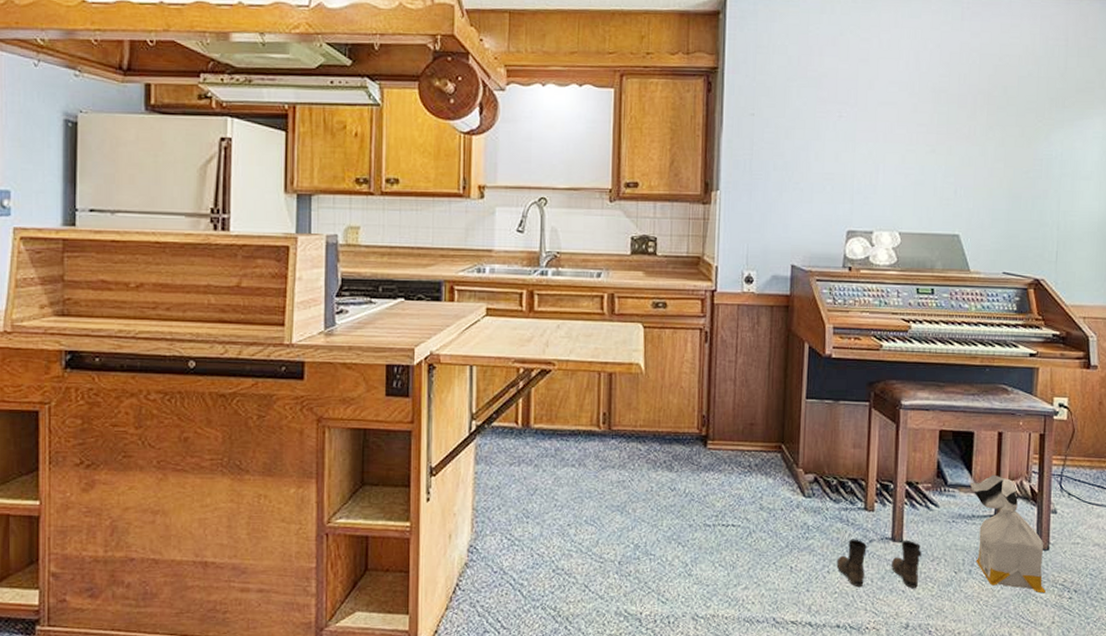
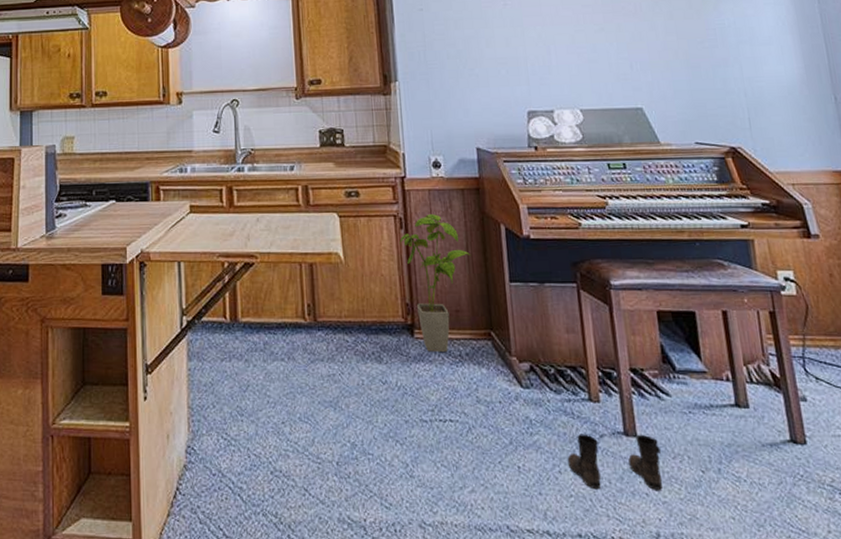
house plant: none [702,329,772,462] -> present [399,214,471,352]
bag: present [969,474,1046,593] -> none [700,358,813,496]

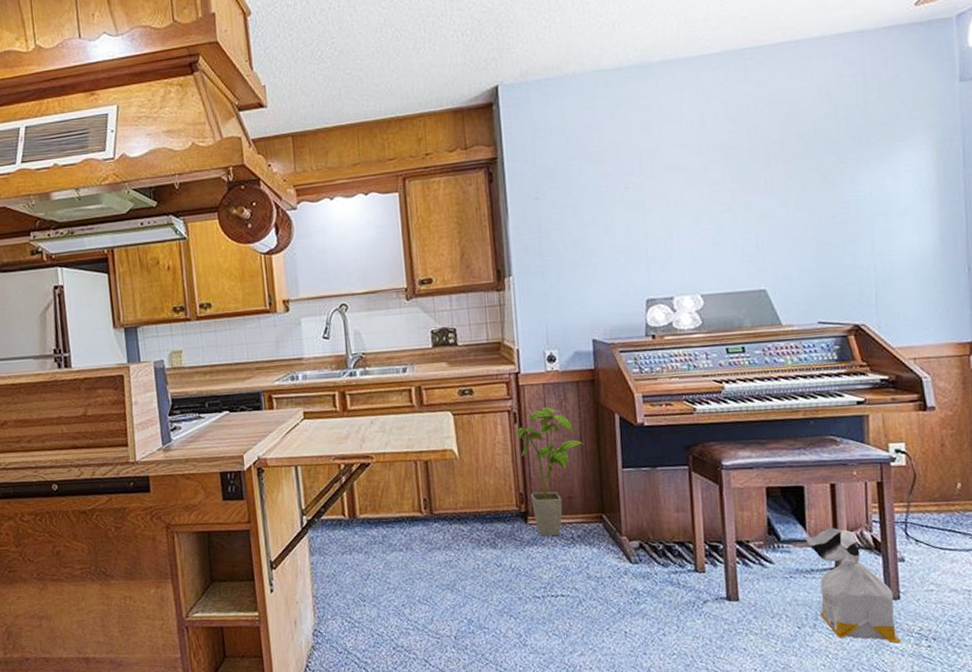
boots: present [567,434,662,490] -> none [671,598,760,648]
bag: none [700,358,813,496] -> present [804,527,900,643]

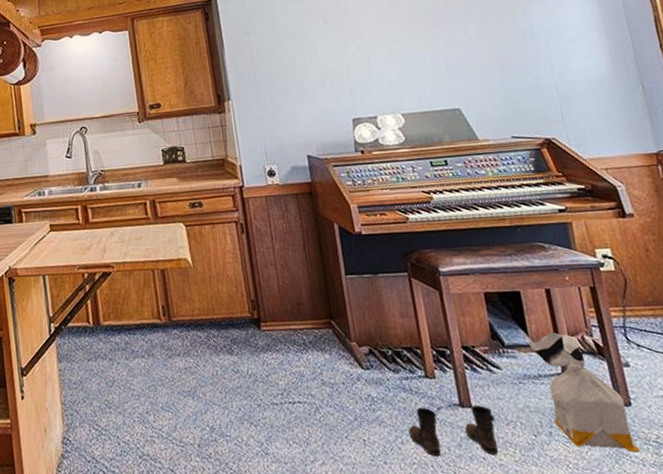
house plant: present [513,407,585,536] -> none [242,218,309,342]
boots: none [671,598,760,648] -> present [408,405,498,457]

